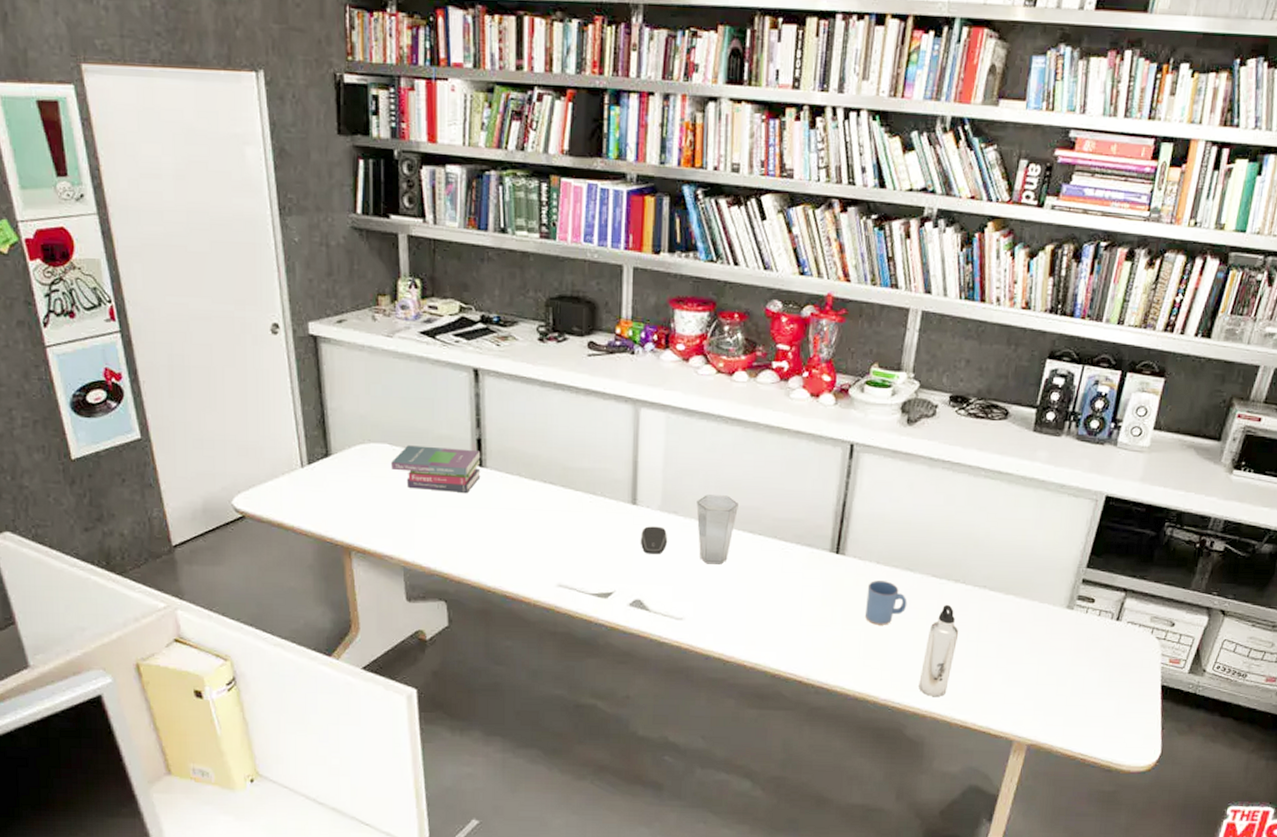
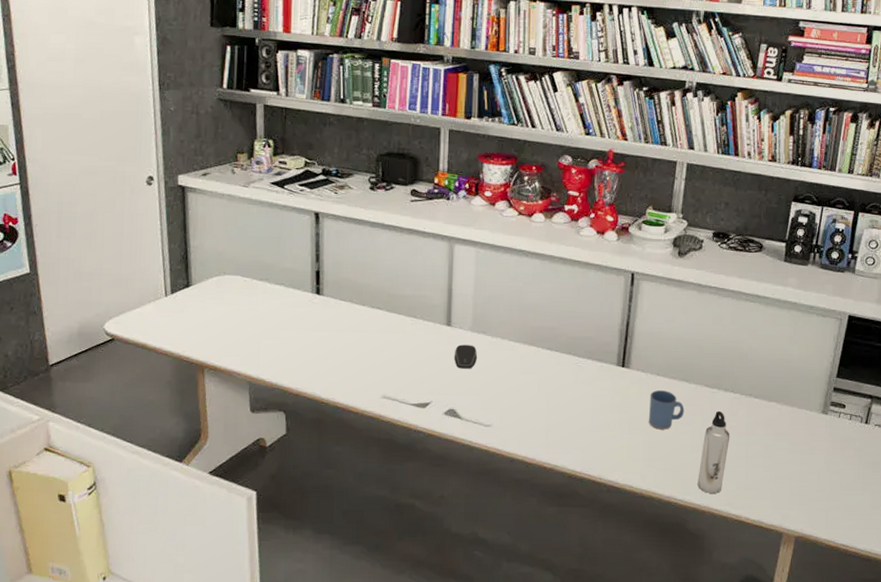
books: present [391,445,481,493] -> none [242,277,319,317]
cup: present [696,495,738,565] -> none [502,317,538,377]

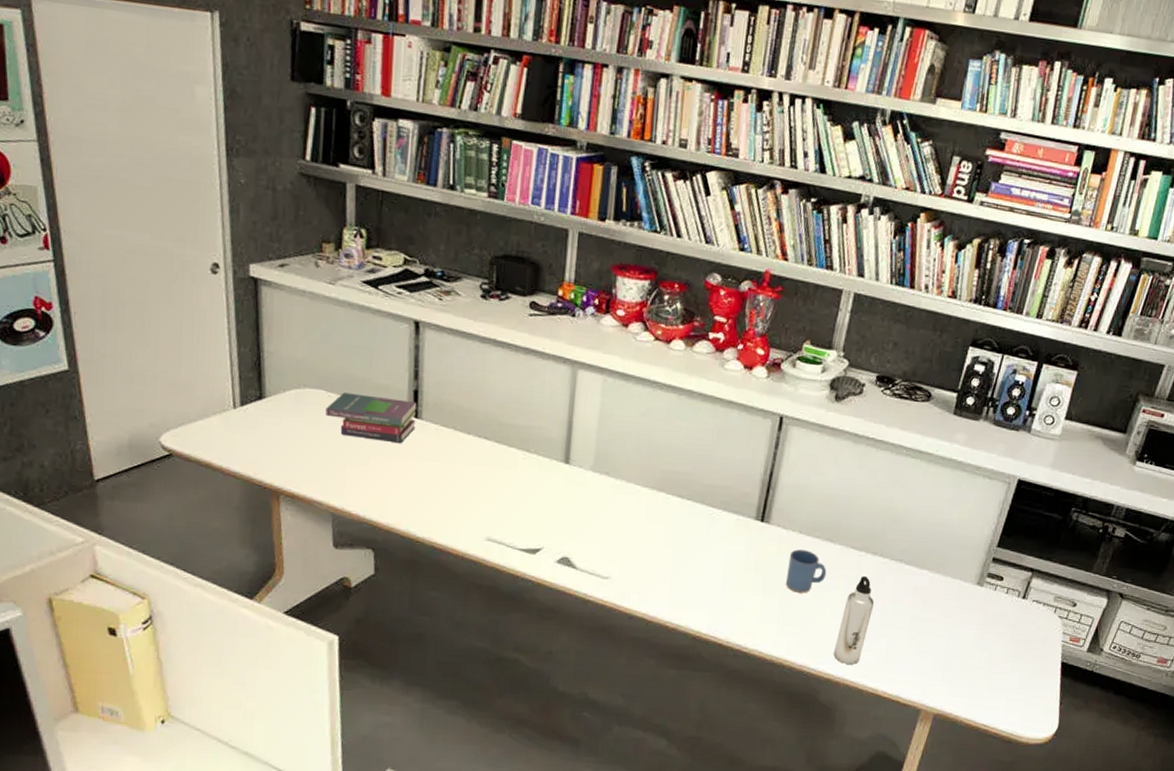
books: none [242,277,319,317] -> present [326,392,417,443]
computer mouse: present [455,344,477,369] -> none [571,485,598,514]

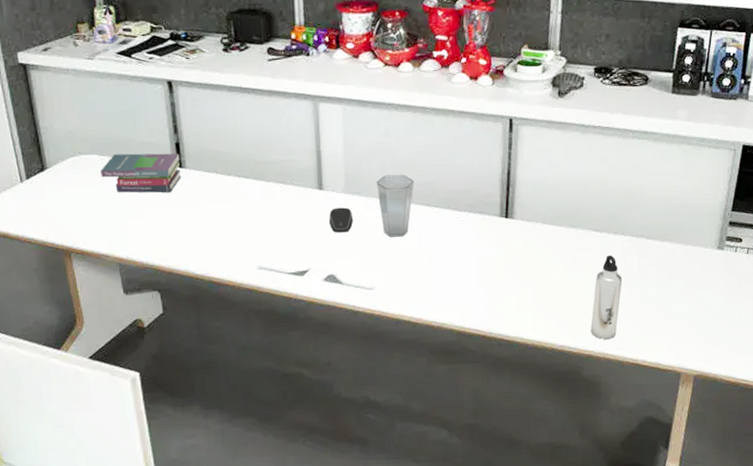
computer mouse: none [571,485,598,514] -> present [329,207,353,233]
cup: none [628,458,669,527] -> present [376,174,414,237]
mug: present [786,549,827,593] -> none [536,238,574,279]

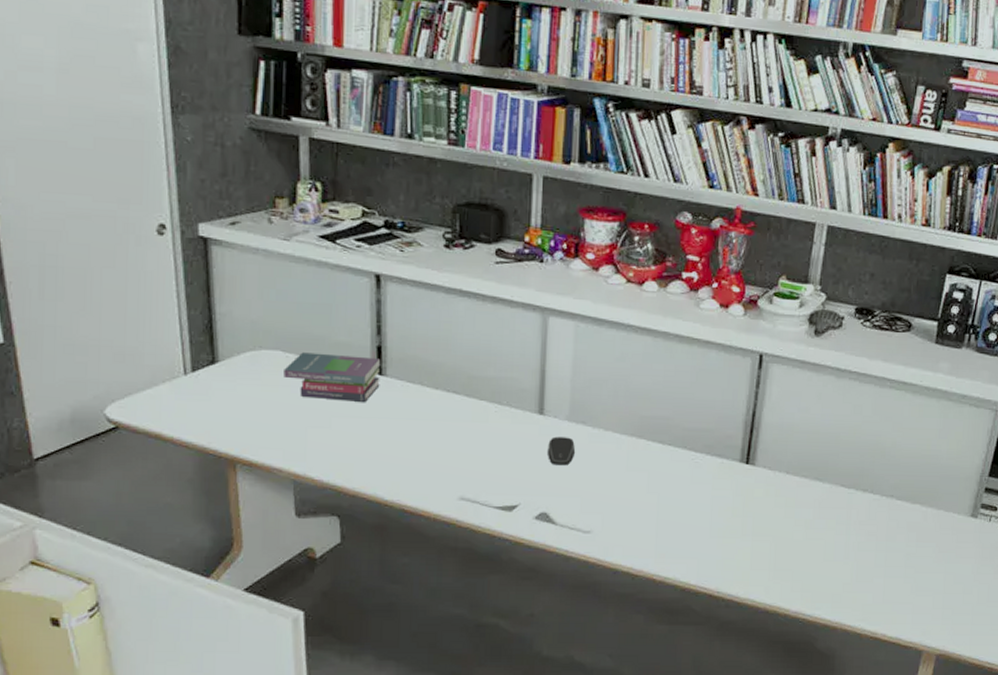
cup: present [376,174,414,237] -> none [605,404,648,476]
water bottle: present [591,254,623,339] -> none [829,514,868,608]

